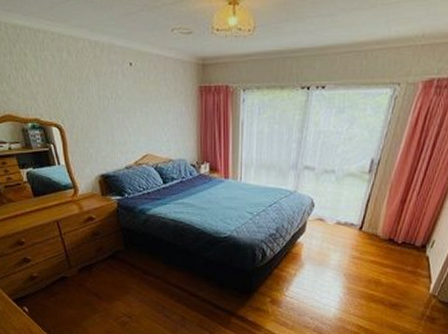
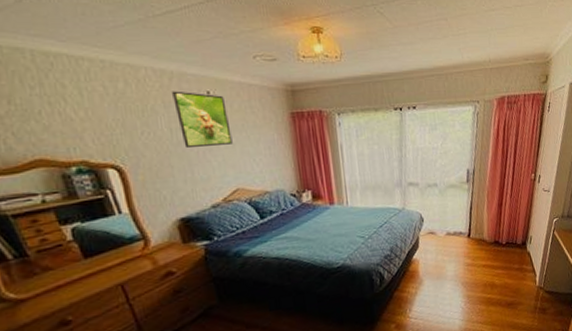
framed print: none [103,61,147,113] -> present [172,90,233,147]

